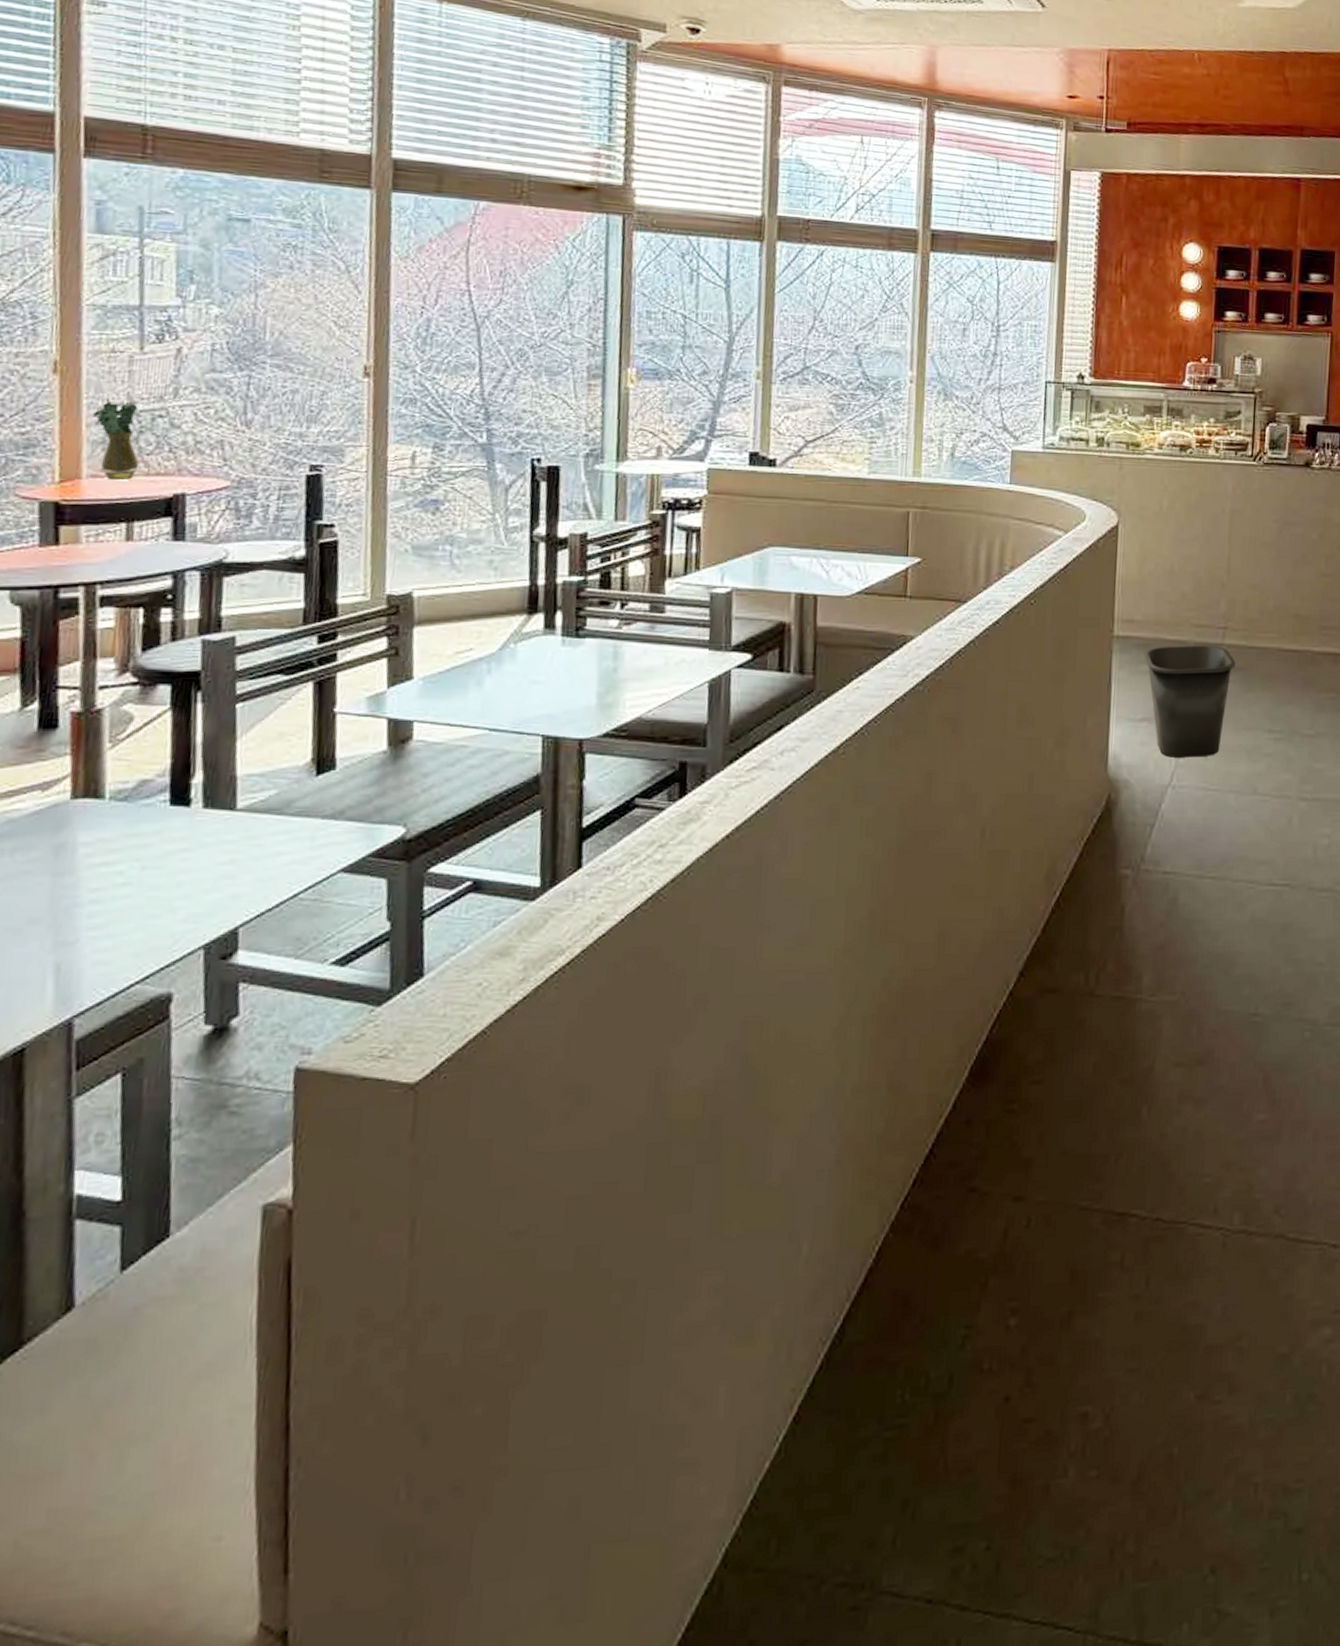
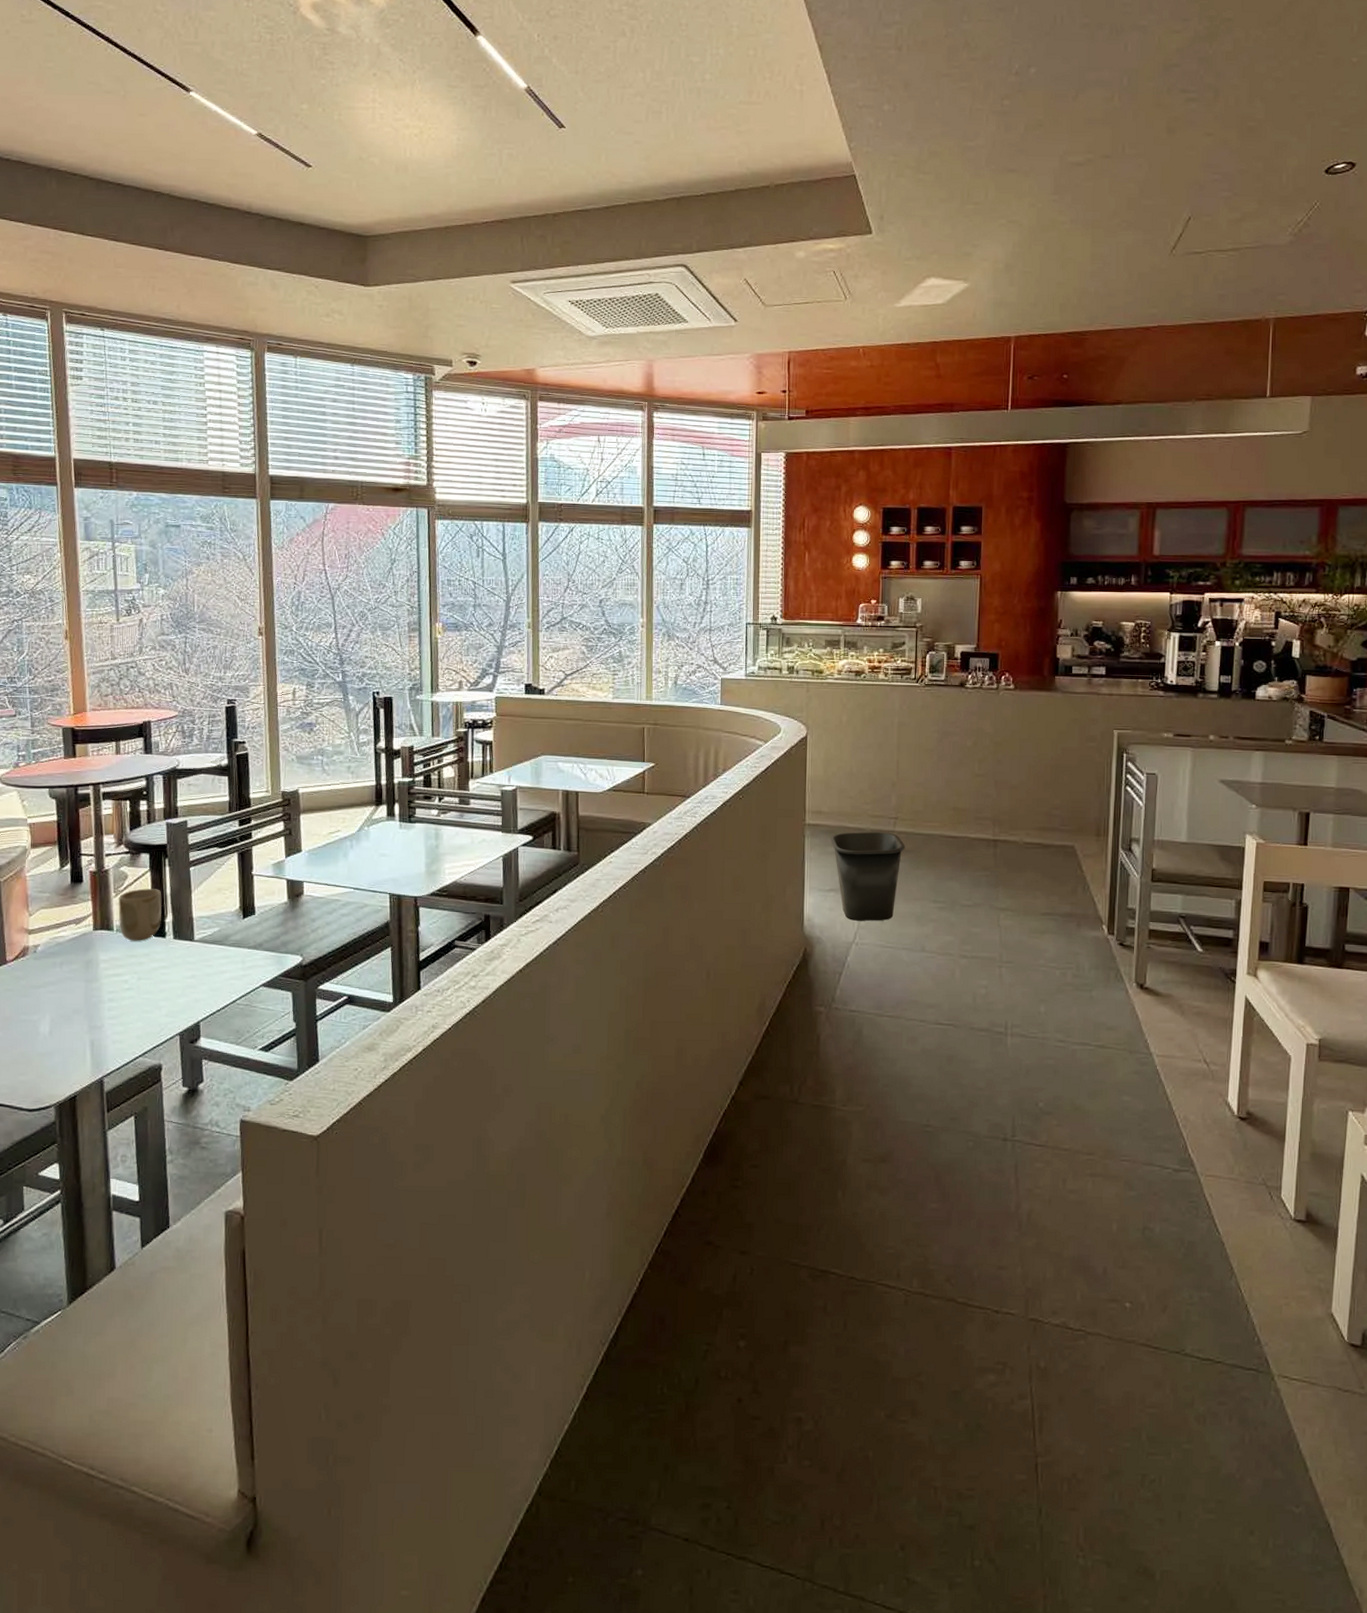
vase: present [93,398,139,481] -> none [91,655,121,713]
cup: none [114,735,188,813] -> present [118,888,162,941]

